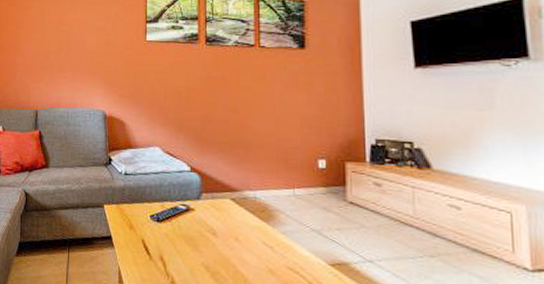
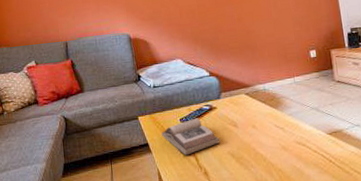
book: none [128,217,194,258] -> present [162,118,220,156]

